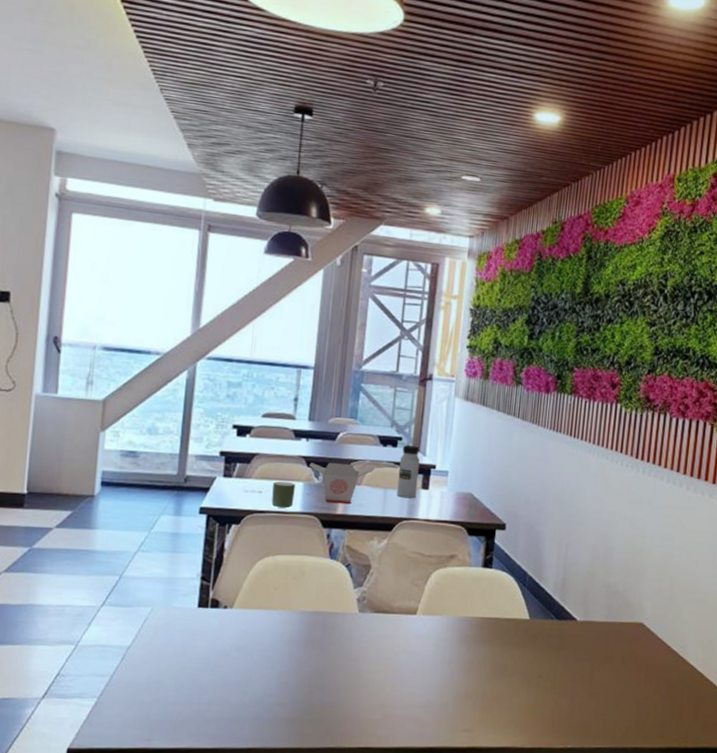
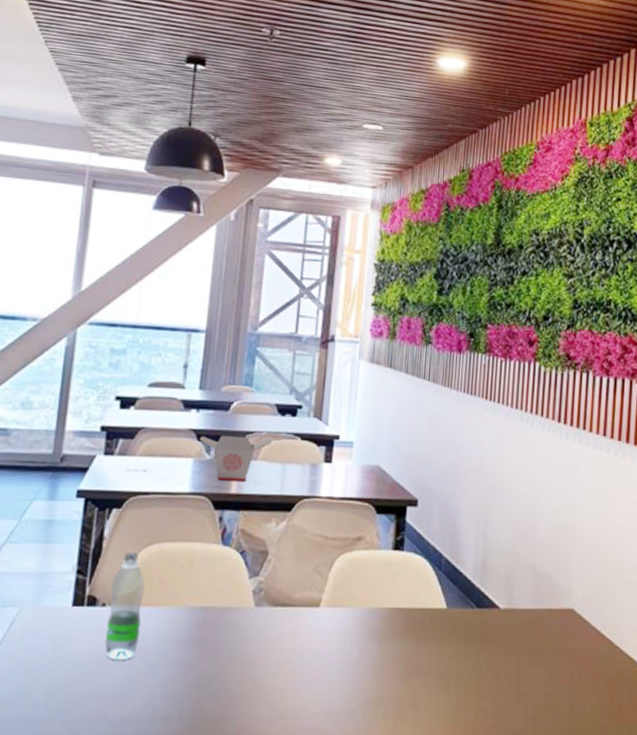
bottle: none [227,563,262,655] -> present [105,552,145,661]
mug: present [271,481,295,509] -> none [157,458,184,489]
water bottle: present [397,444,420,499] -> none [296,413,322,474]

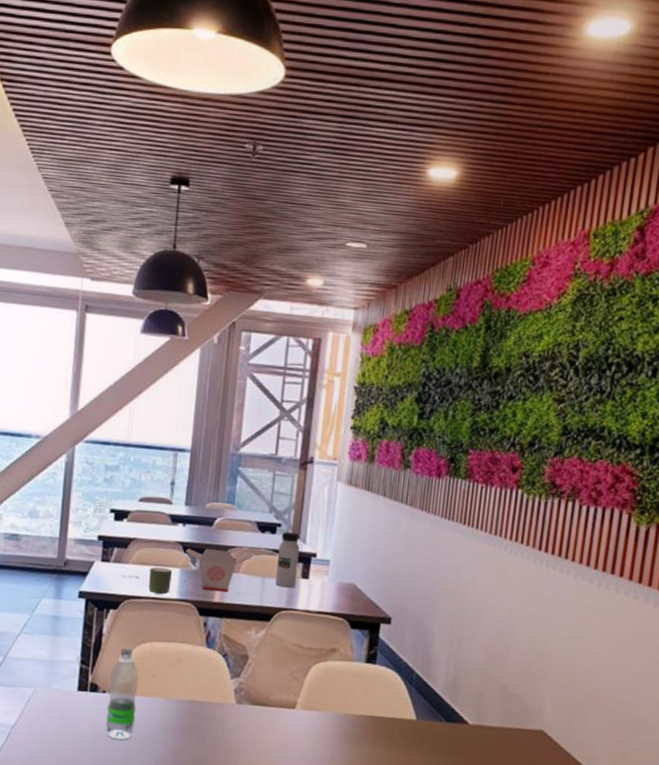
mug: none [157,458,184,489] -> present [148,566,172,595]
water bottle: none [296,413,322,474] -> present [275,531,300,588]

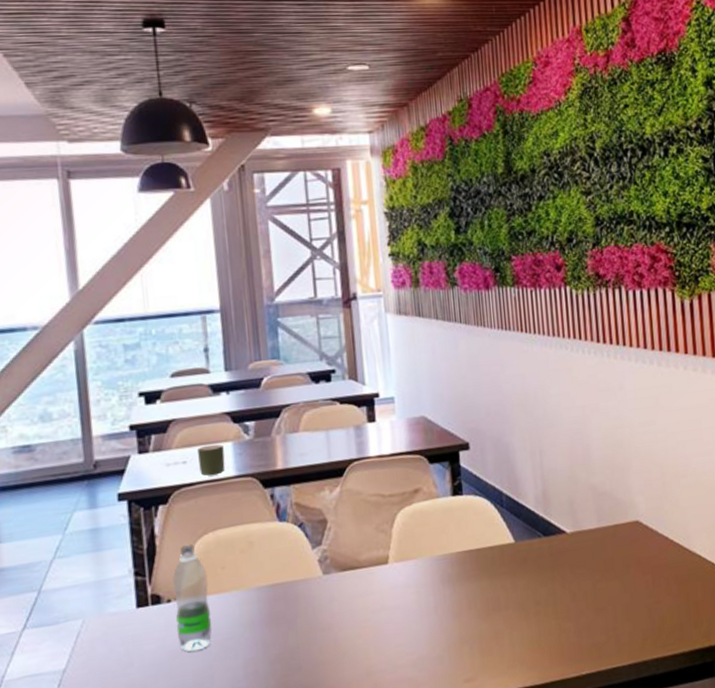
takeout container: present [186,548,252,592] -> none [235,408,310,459]
water bottle: present [275,531,300,588] -> none [337,375,364,437]

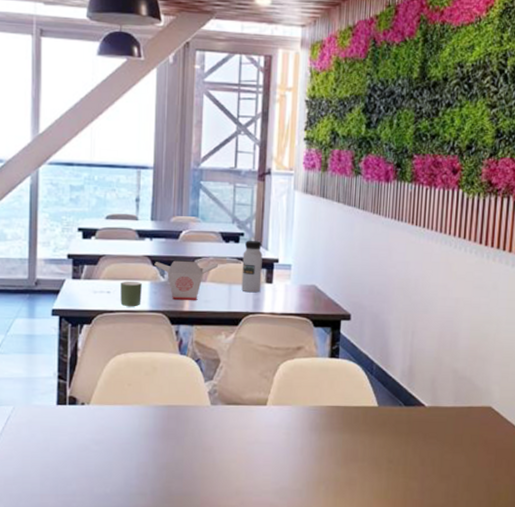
bottle: present [172,545,212,652] -> none [86,361,116,448]
takeout container: none [235,408,310,459] -> present [154,260,218,300]
water bottle: none [337,375,364,437] -> present [241,240,263,293]

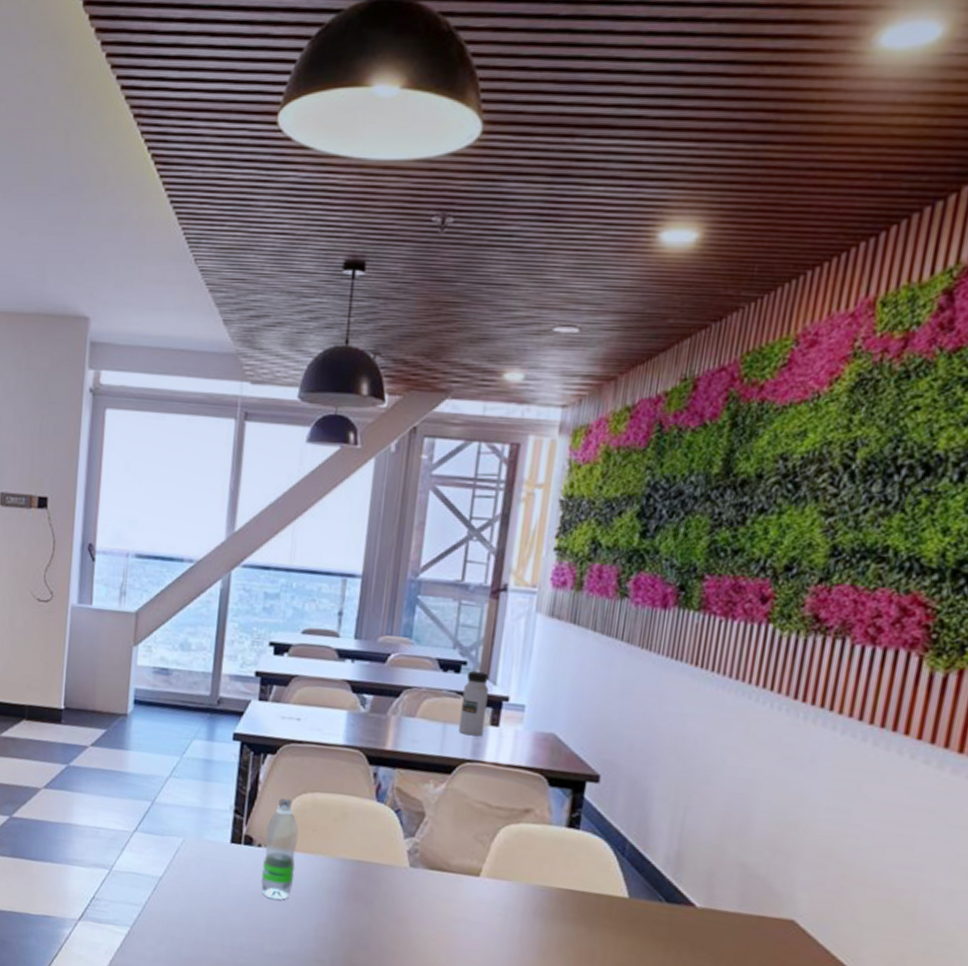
bottle: none [86,361,116,448] -> present [261,798,299,900]
mug: present [120,281,142,307] -> none [311,708,338,740]
takeout container: present [154,260,218,300] -> none [354,688,431,738]

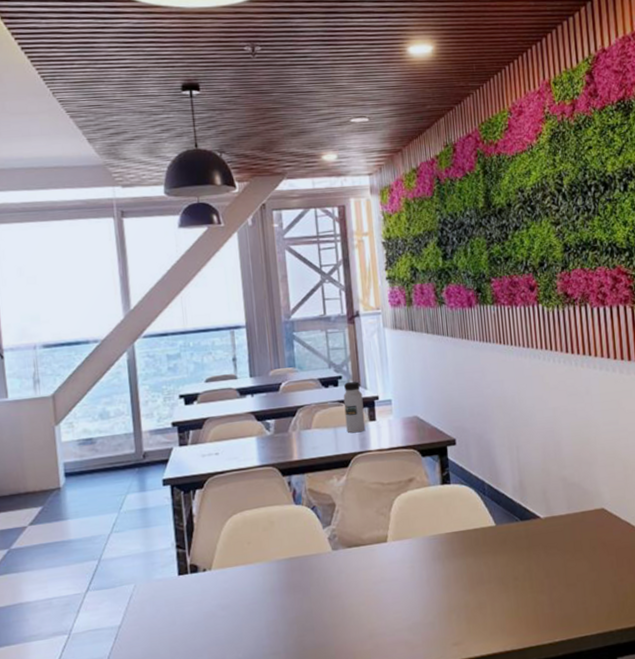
bottle: present [261,798,299,900] -> none [207,523,240,614]

